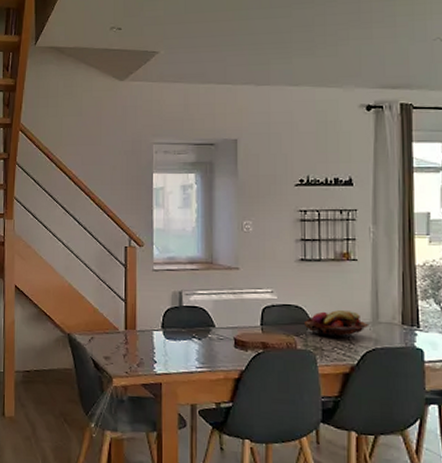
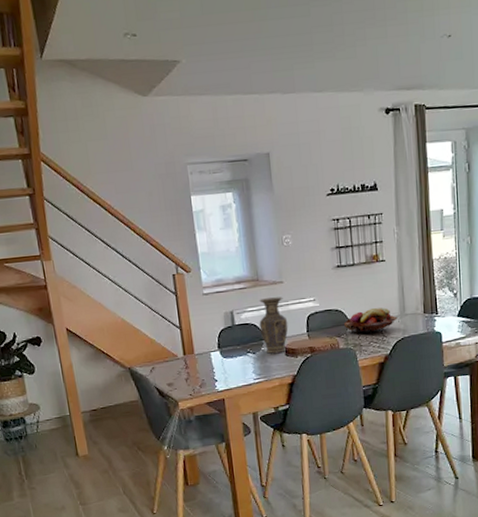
vase: none [208,283,240,344] -> present [259,297,289,355]

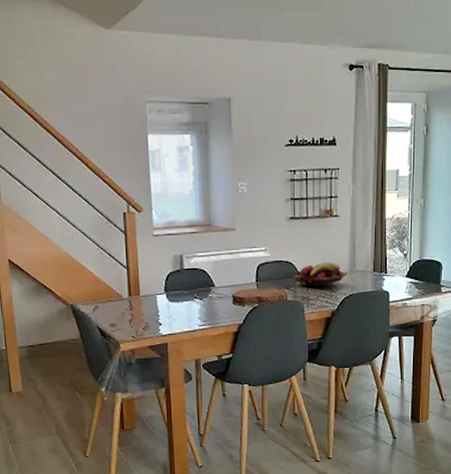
vase: present [259,297,289,355] -> none [208,244,238,302]

